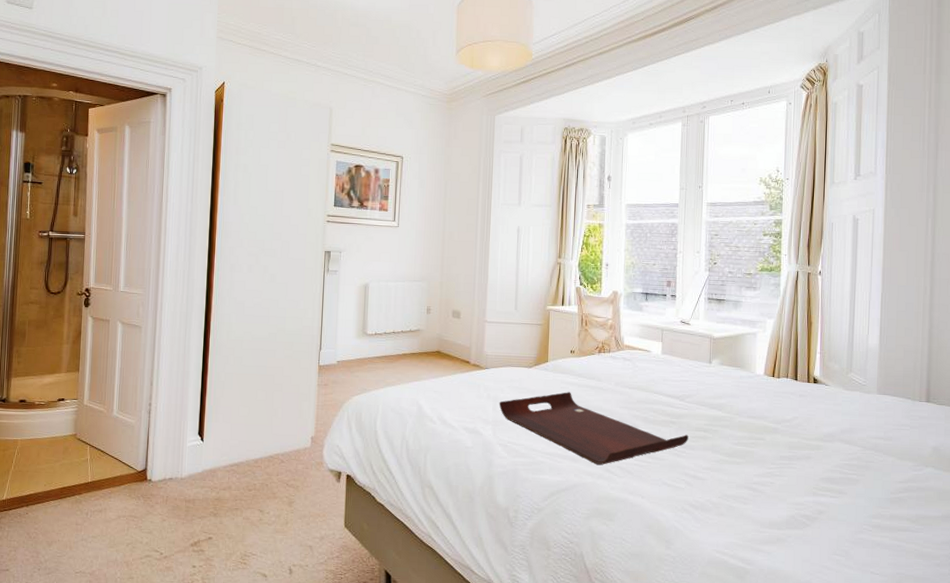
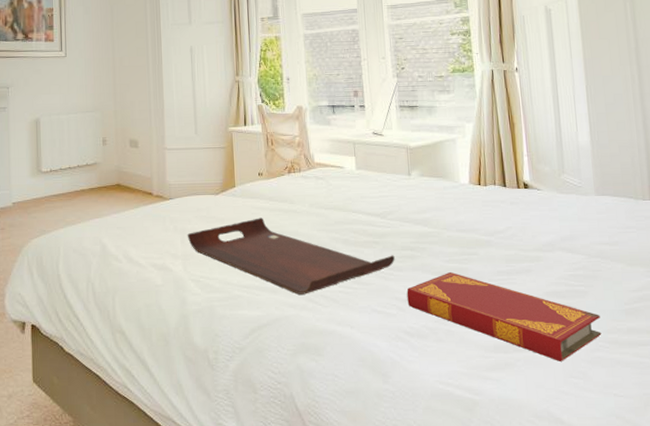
hardback book: none [695,453,867,540] -> present [406,271,602,361]

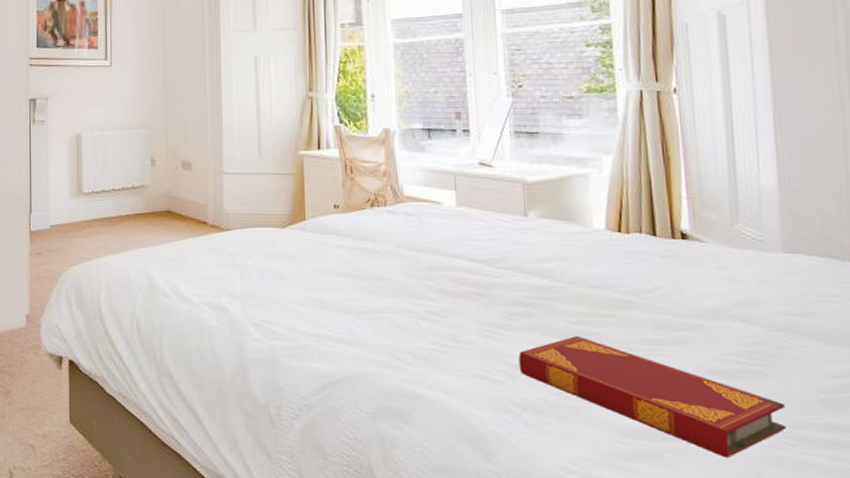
serving tray: present [187,218,395,295] -> none [247,257,504,350]

